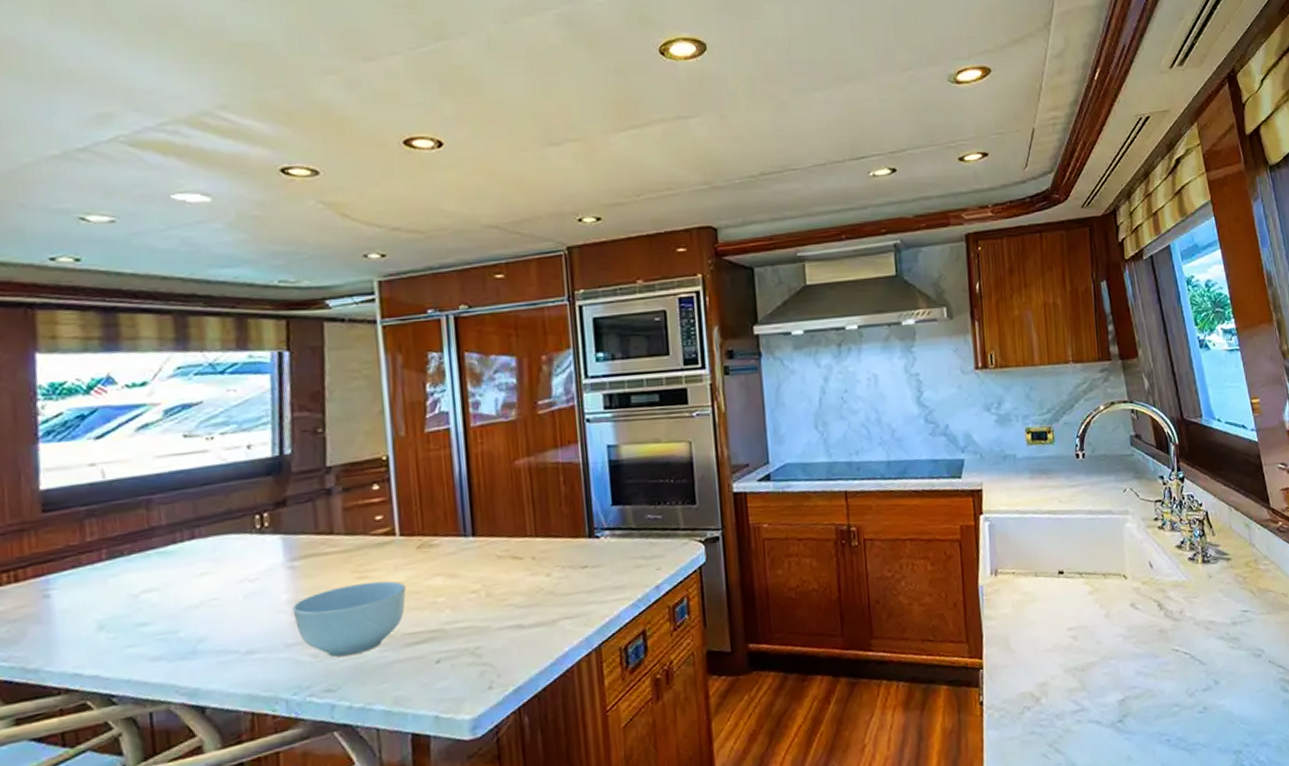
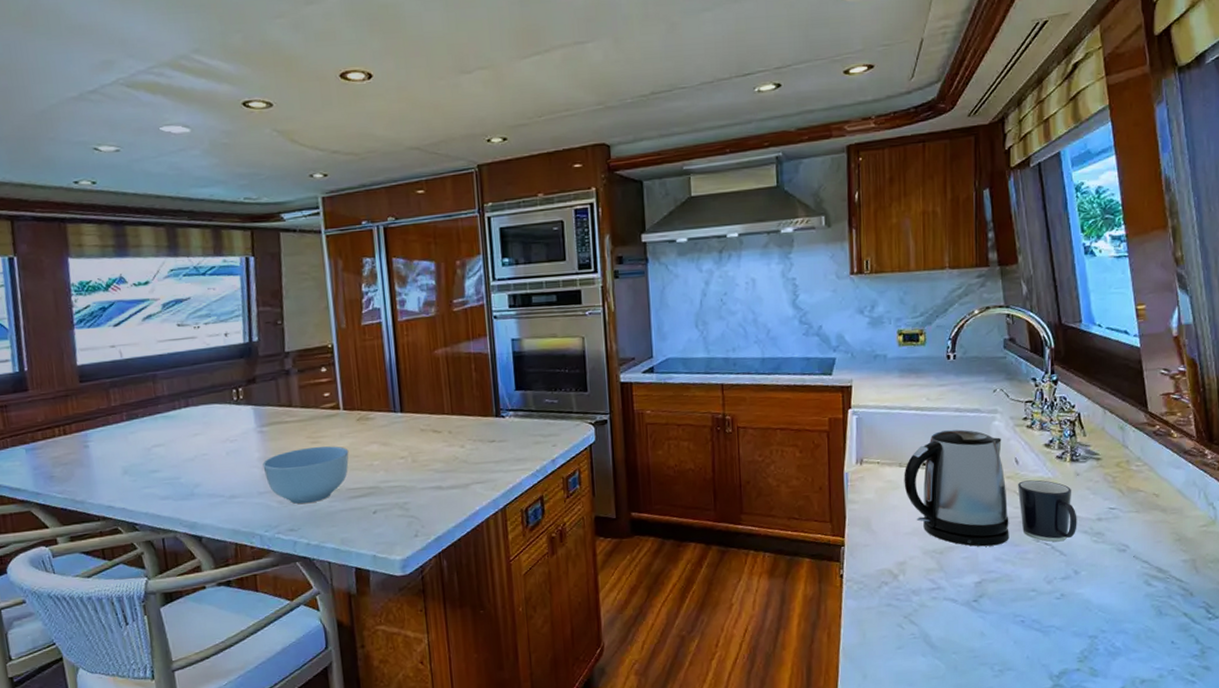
kettle: none [1040,533,1149,661] -> present [904,429,1009,547]
mug: none [1153,584,1214,651] -> present [1017,480,1077,542]

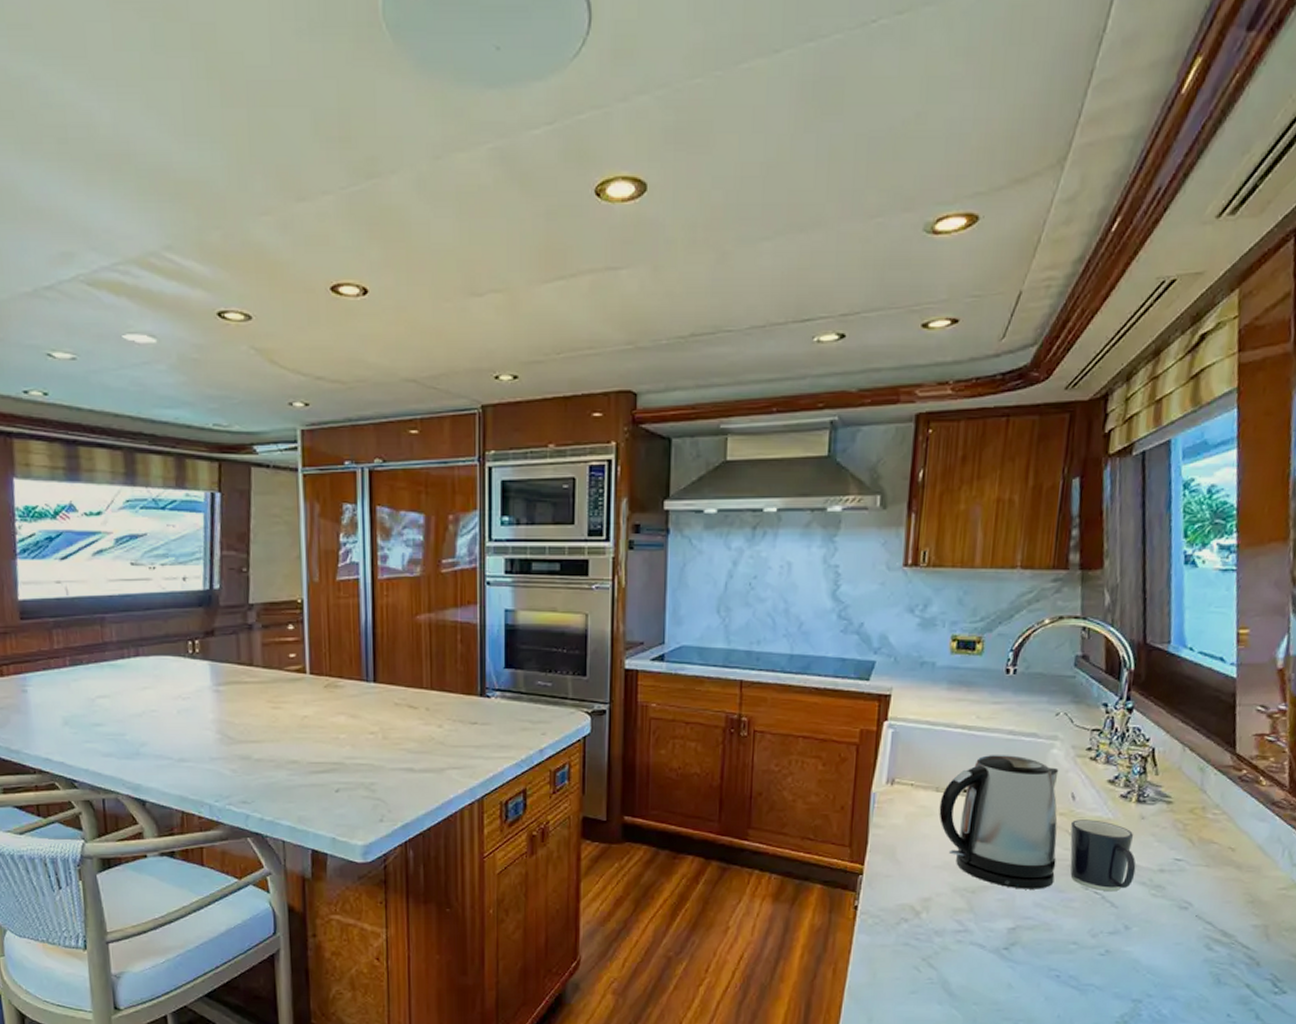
bowl: present [262,446,349,504] -> none [217,712,313,775]

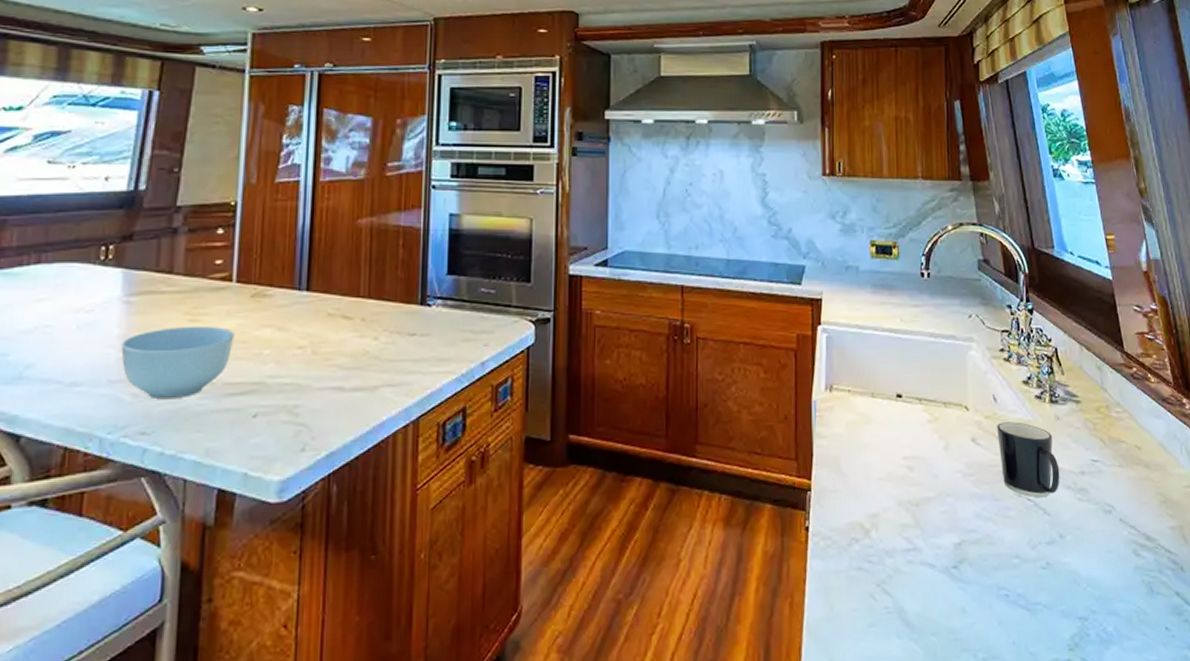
bowl: none [217,712,313,775] -> present [121,325,235,400]
kettle: present [939,755,1059,889] -> none [876,358,990,500]

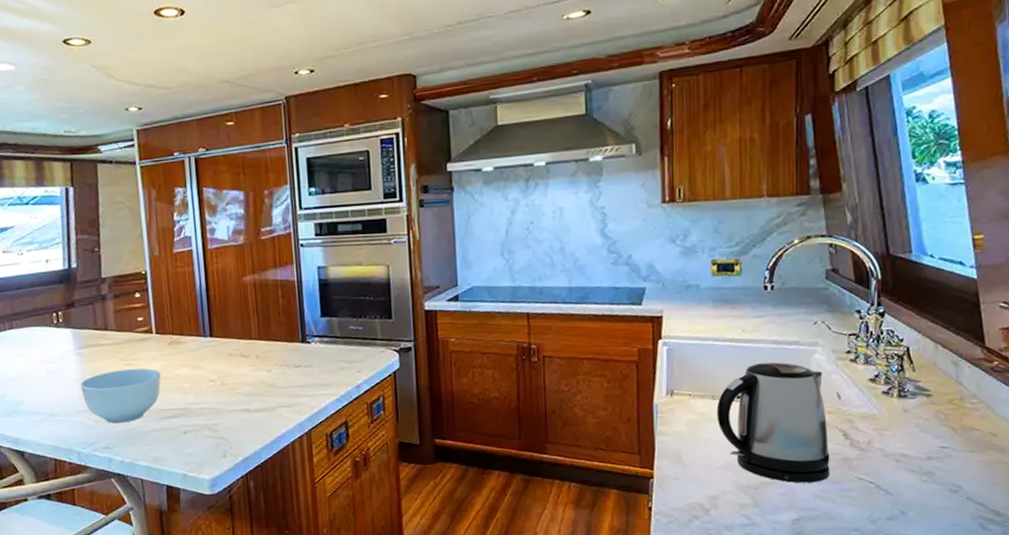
kettle: none [876,358,990,500] -> present [717,362,830,483]
mug: present [996,422,1060,498] -> none [839,415,905,481]

